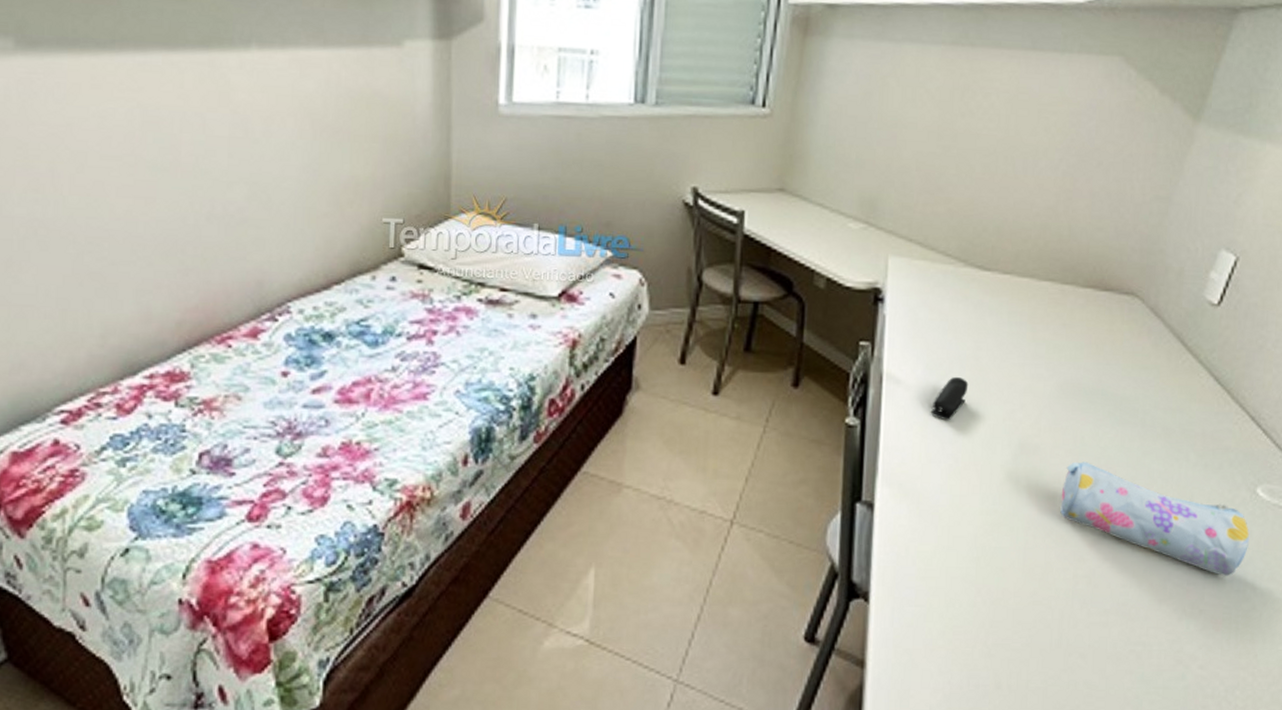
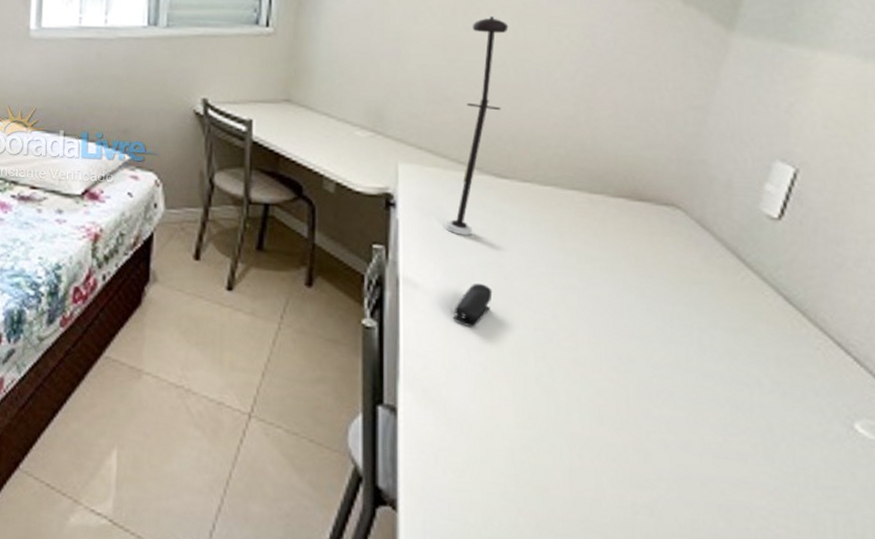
desk lamp: none [929,101,1002,329] -> present [445,16,509,236]
pencil case: present [1060,461,1250,576] -> none [608,379,853,523]

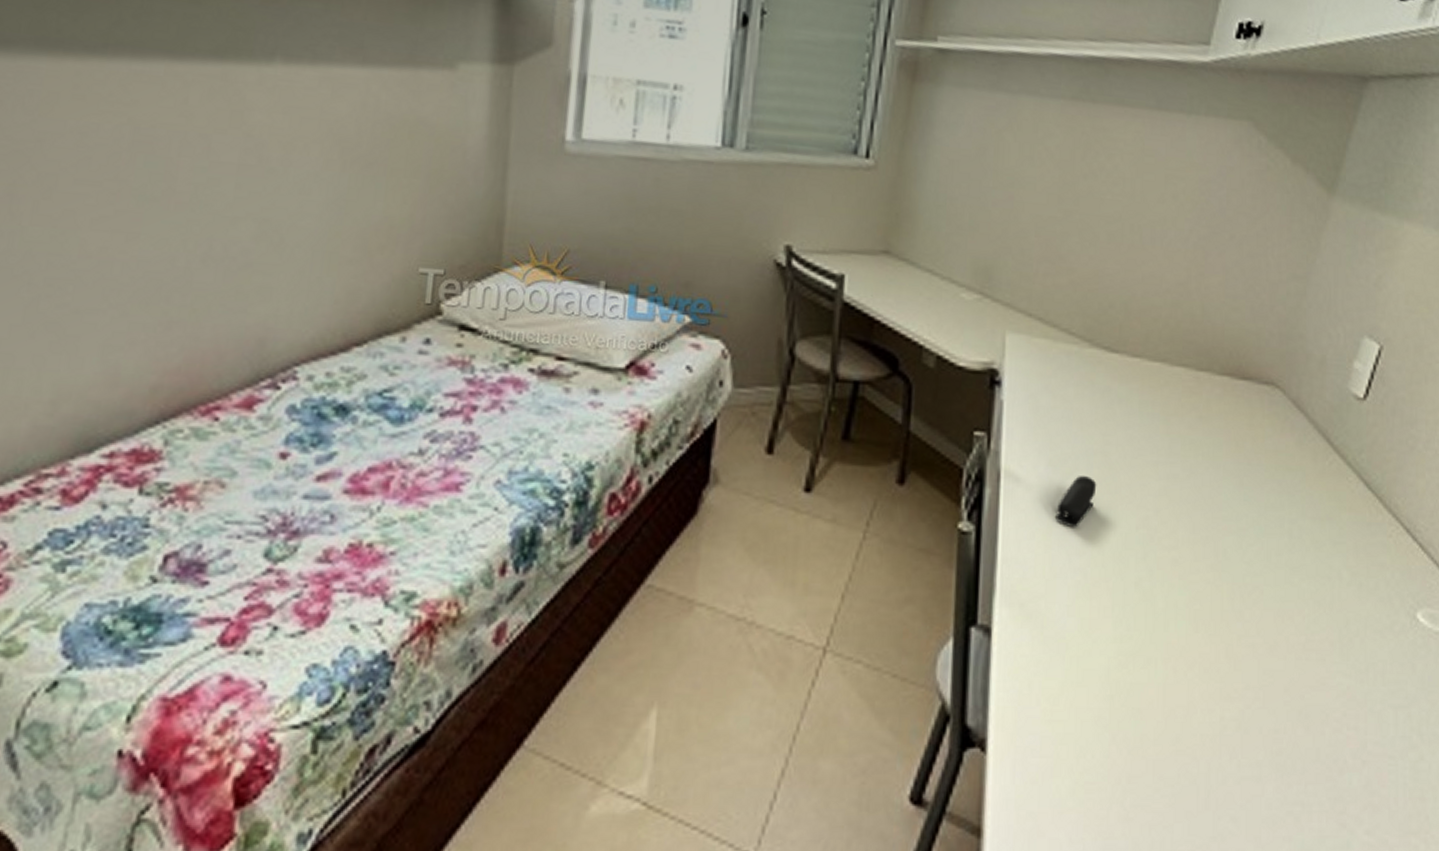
desk lamp: present [445,16,509,236] -> none [1052,163,1127,420]

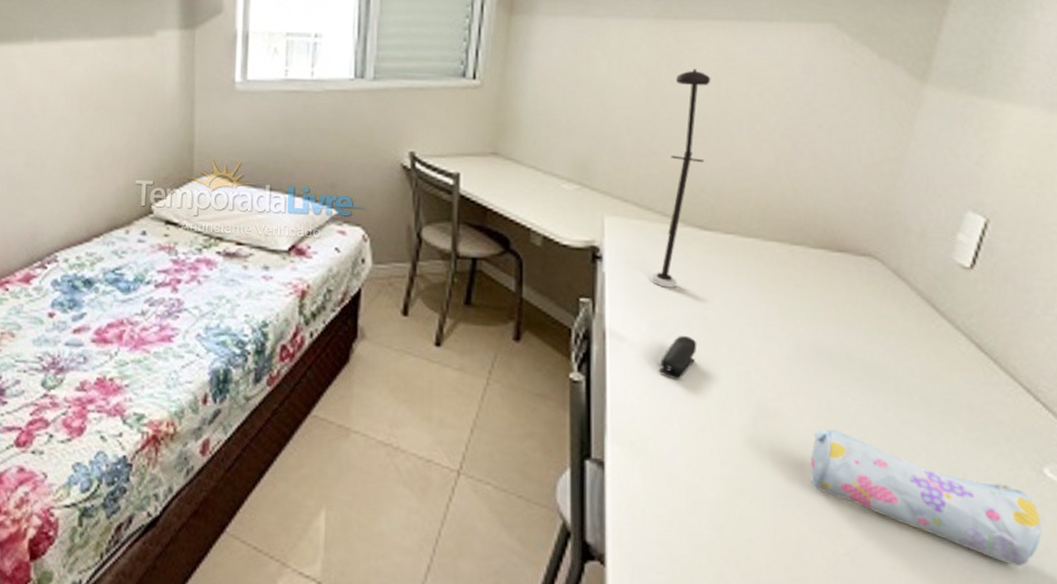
desk lamp: none [1052,163,1127,420] -> present [651,69,711,288]
pencil case: none [1203,579,1413,719] -> present [810,429,1043,566]

